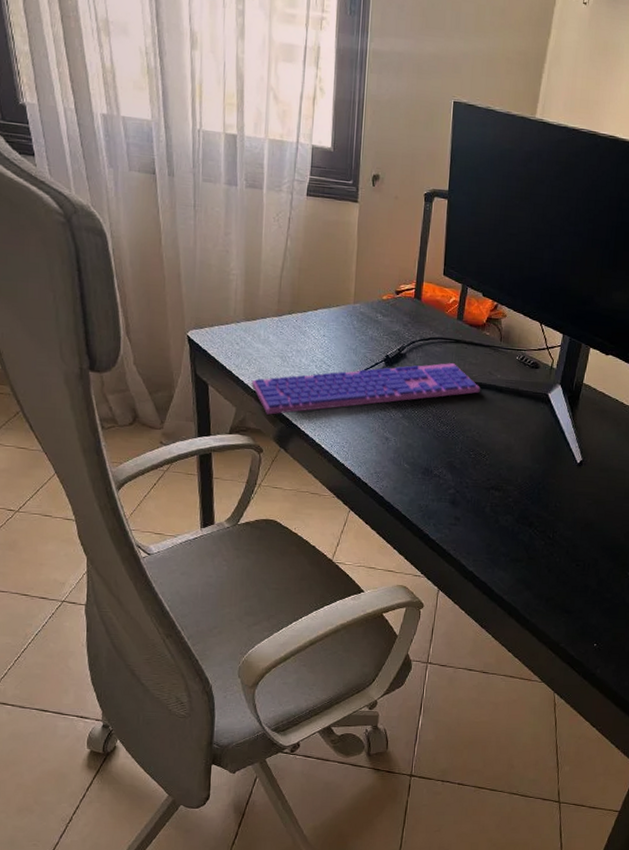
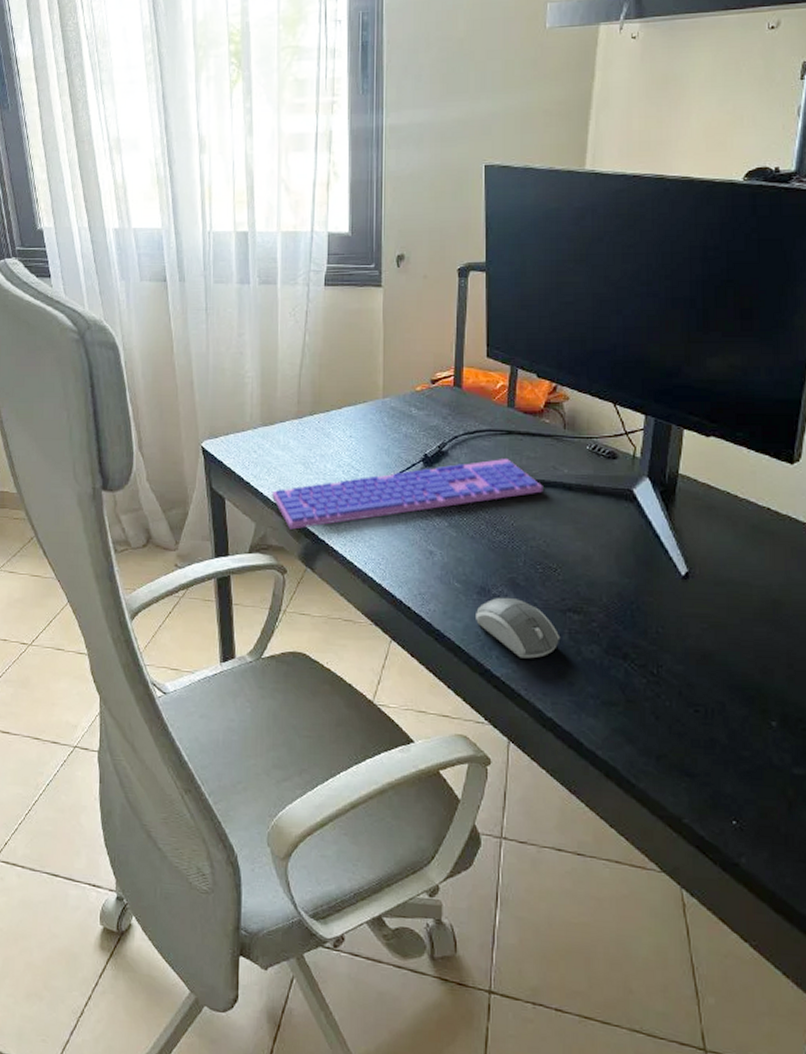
computer mouse: none [419,476,484,526] -> present [476,597,561,659]

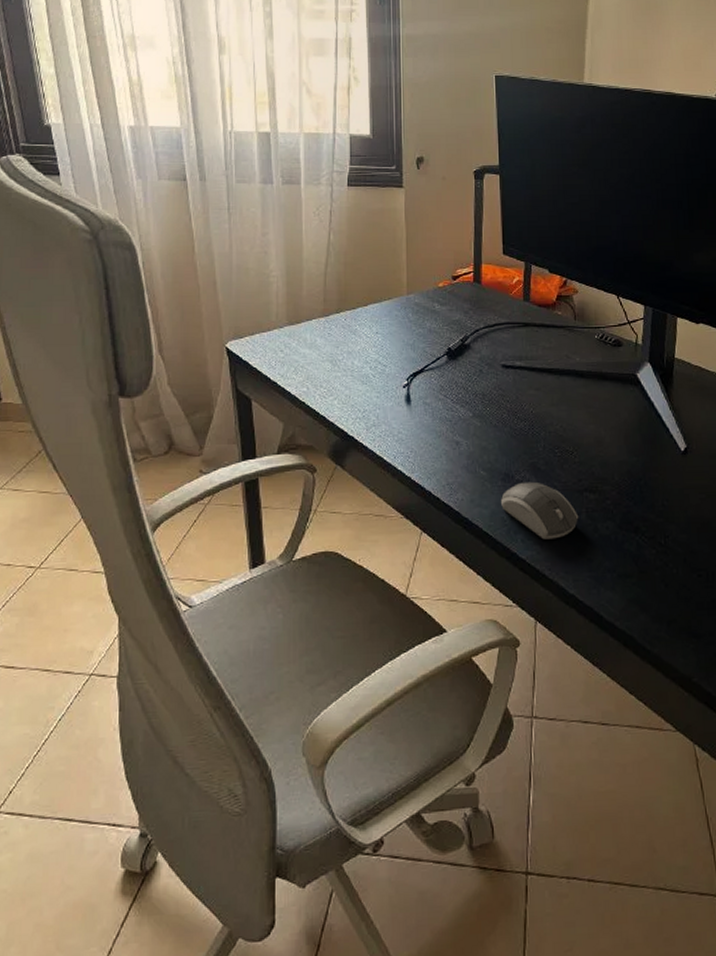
computer keyboard: present [272,459,543,530] -> none [300,350,558,428]

